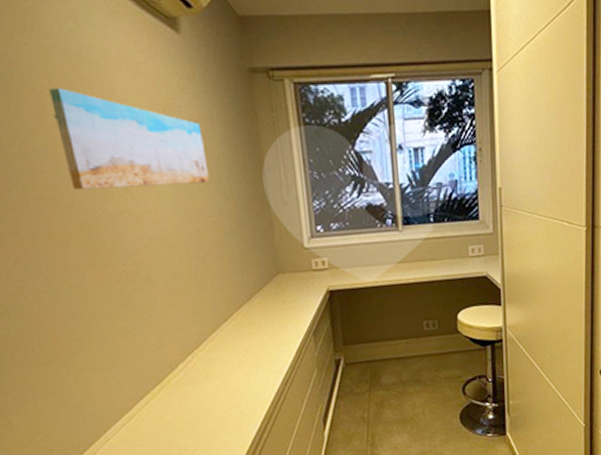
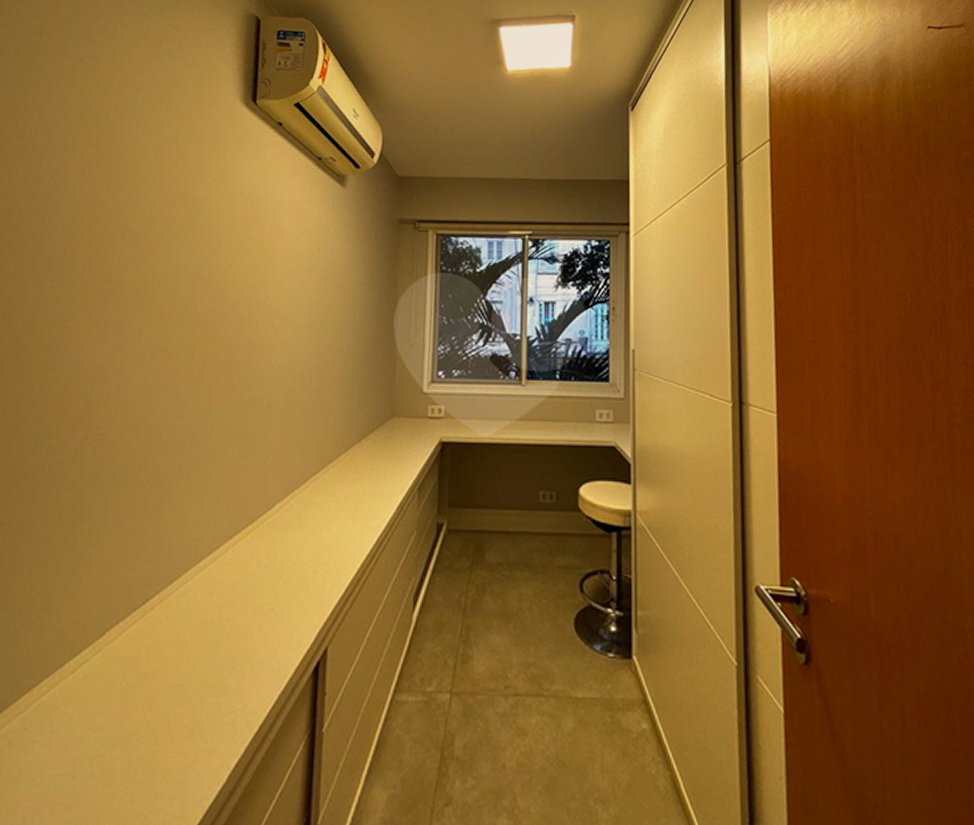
wall art: present [49,88,210,190] -> none [224,227,347,319]

